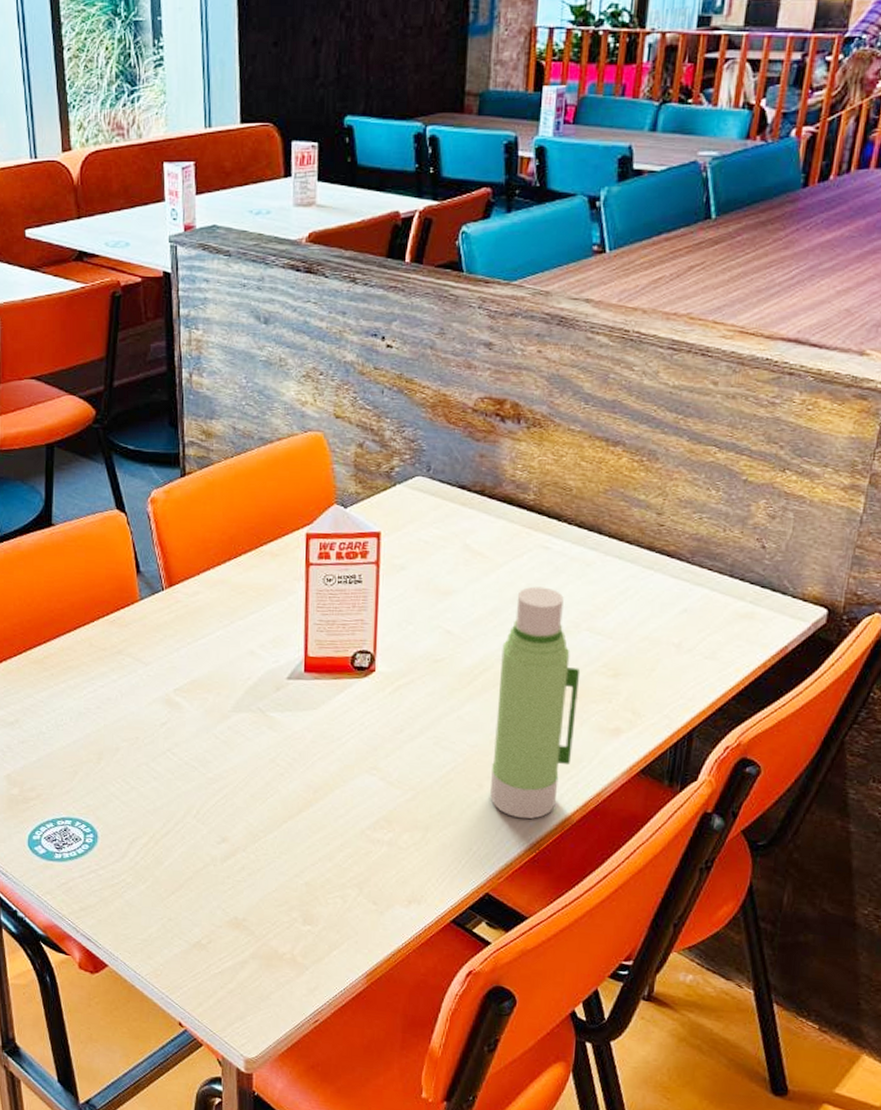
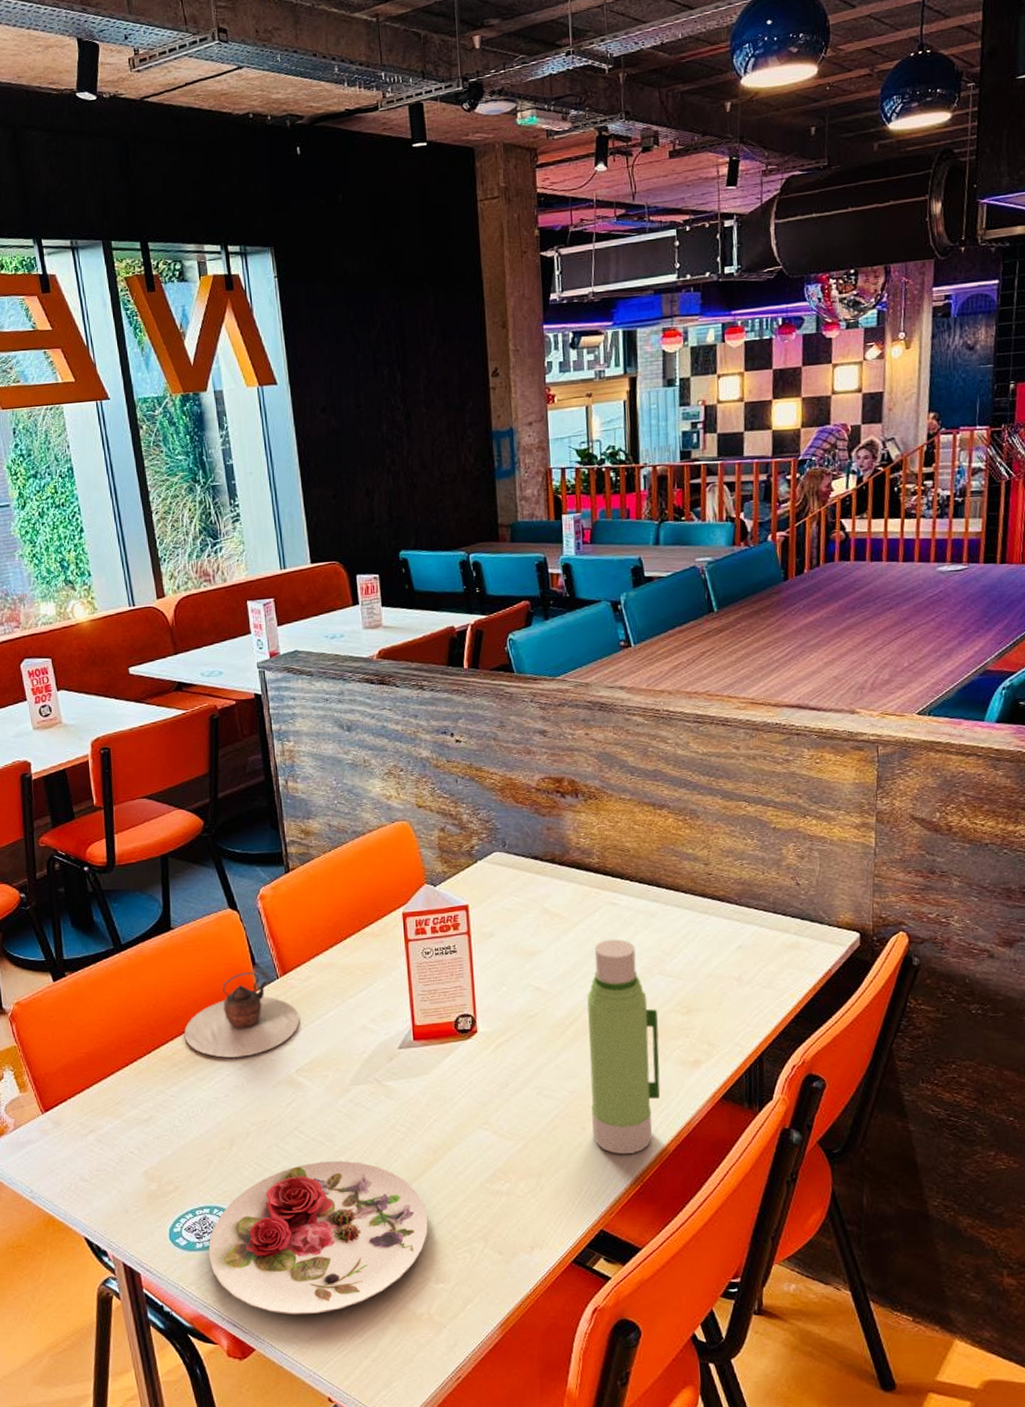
teapot: none [59,580,183,669] -> present [185,972,300,1058]
plate: none [67,787,301,939] -> present [208,1161,429,1315]

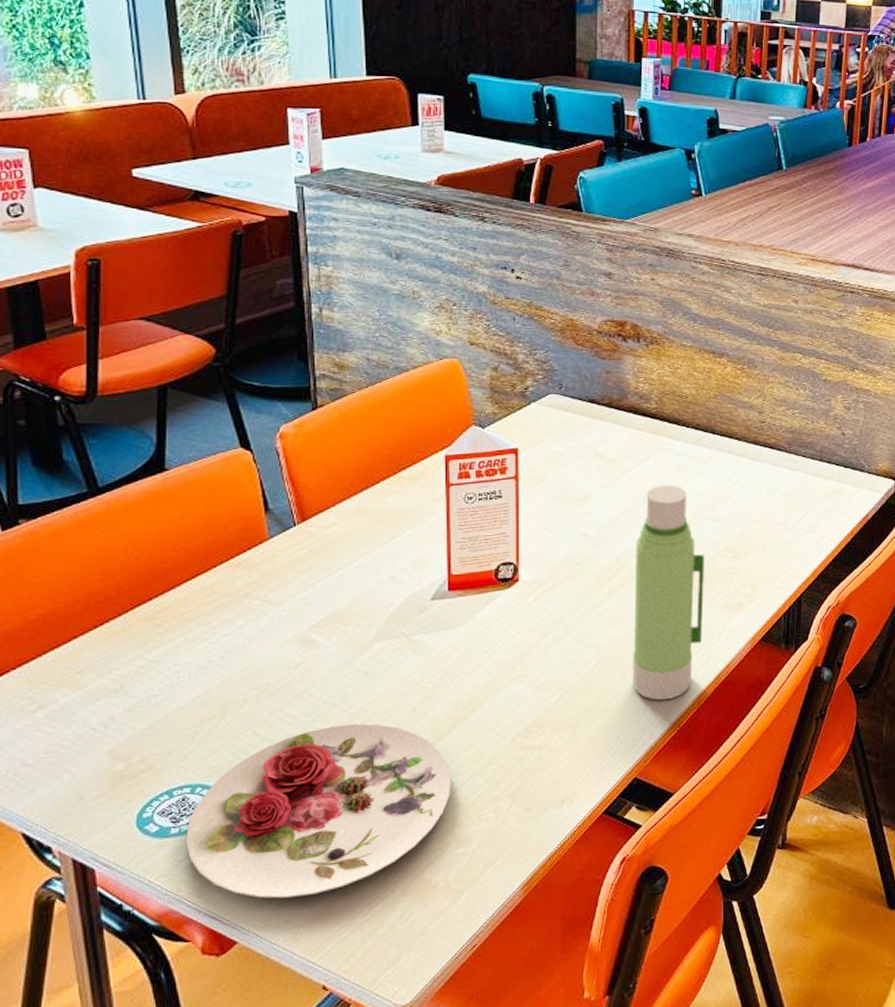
teapot: present [185,972,300,1058] -> none [174,519,318,616]

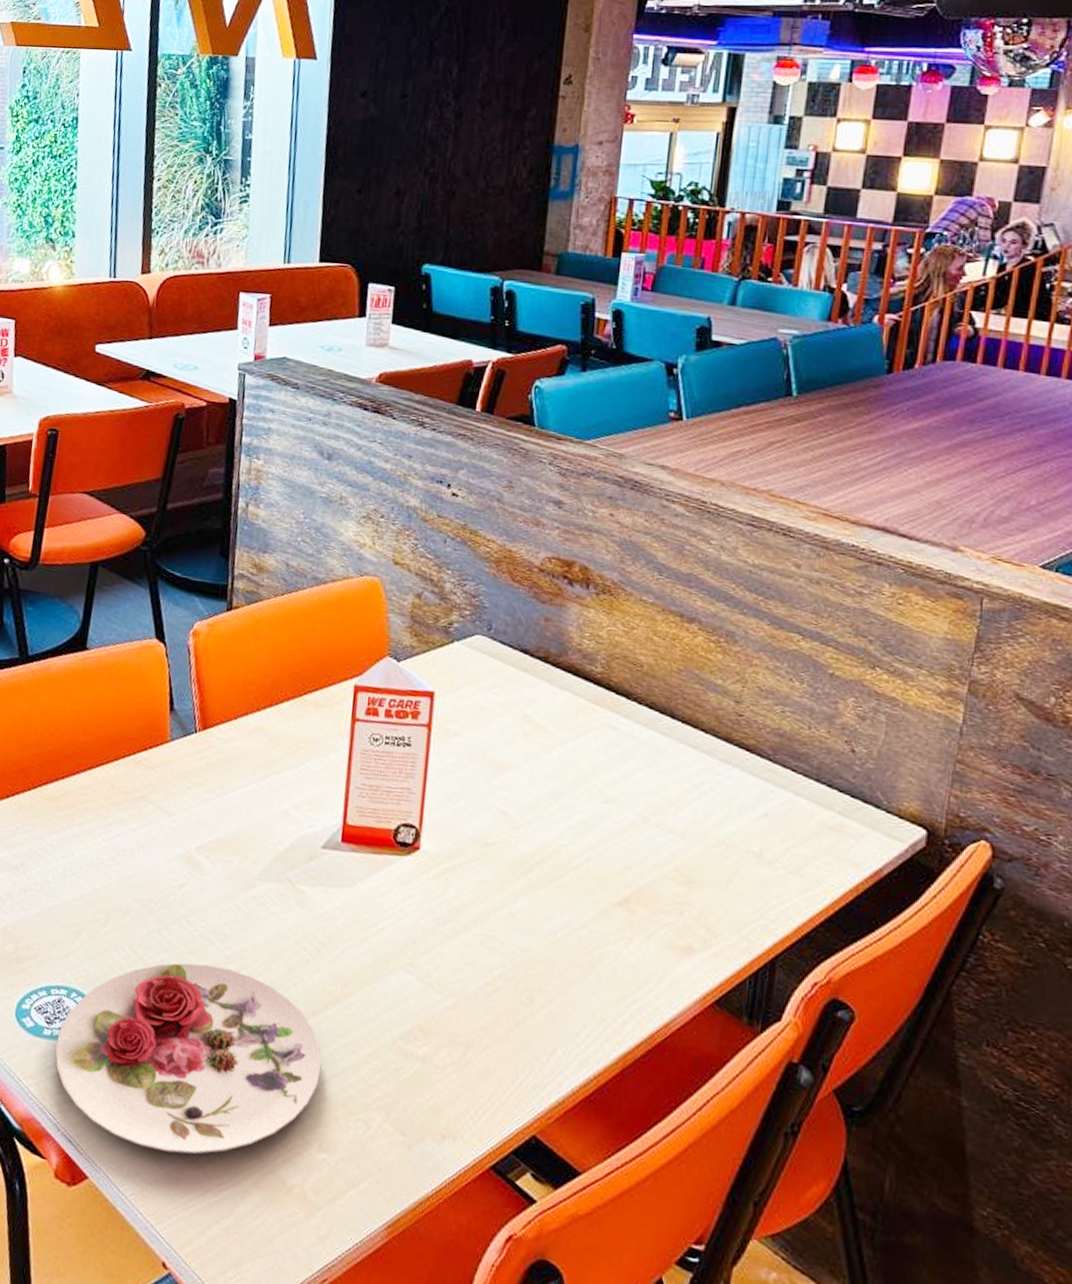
water bottle: present [633,485,705,701] -> none [542,769,649,1048]

